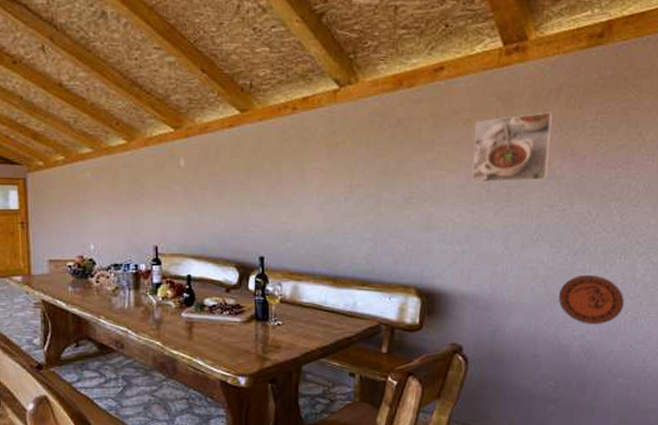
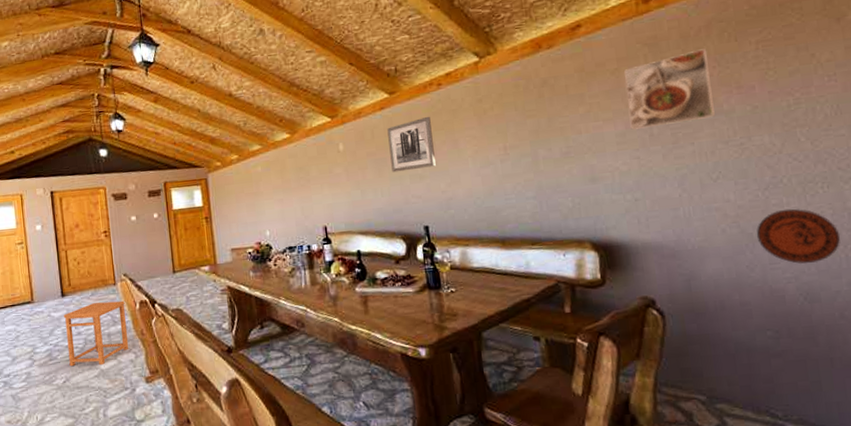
wall art: none [234,141,280,197] -> present [387,116,436,173]

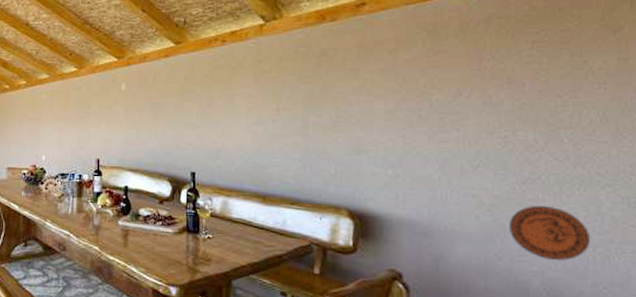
wall art: present [387,116,436,173] -> none [168,69,211,118]
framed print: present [623,49,715,131] -> none [400,41,484,110]

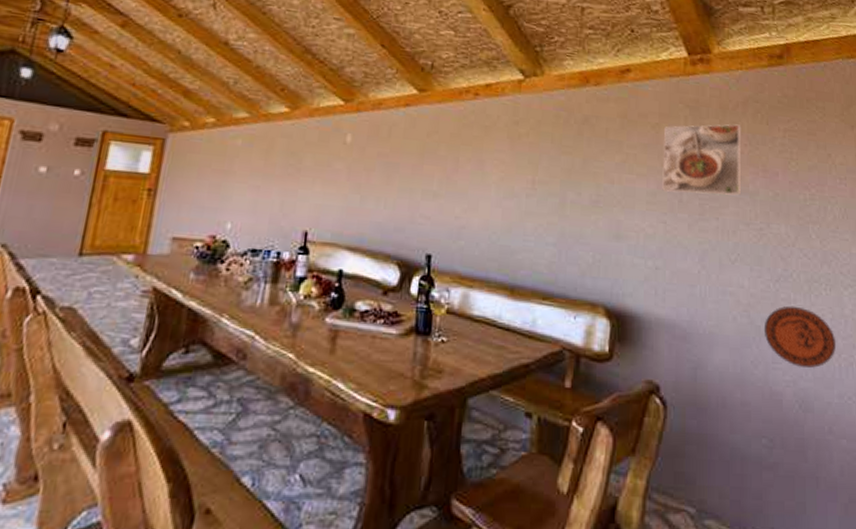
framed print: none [400,41,484,110] -> present [662,123,742,196]

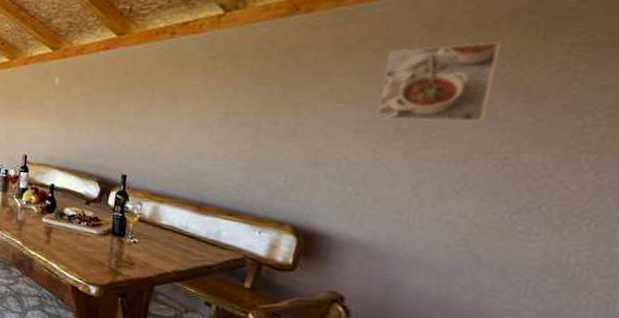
decorative plate: present [763,305,837,368] -> none [484,238,590,302]

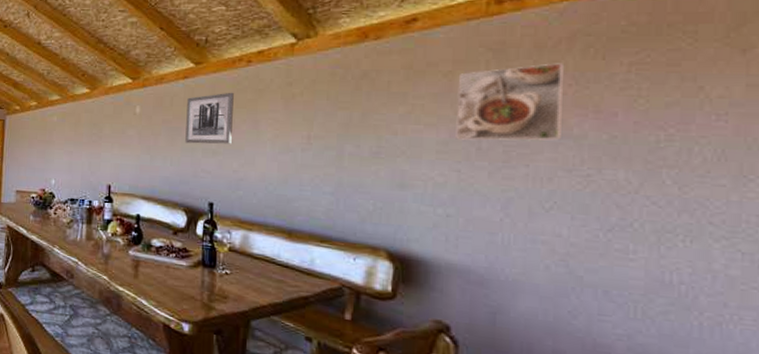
wall art: none [102,65,155,118] -> present [185,92,234,144]

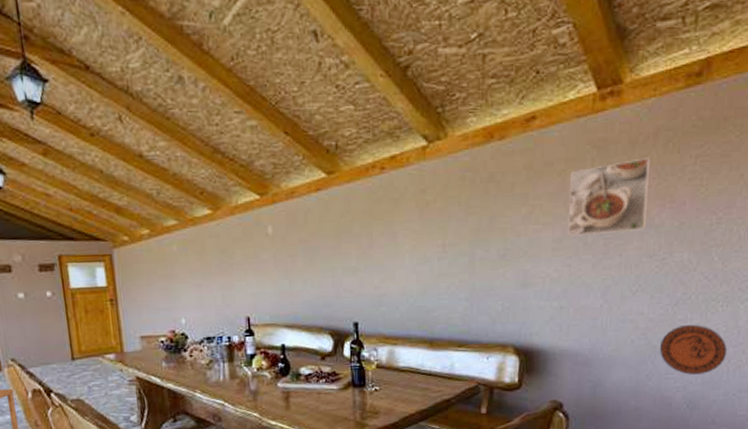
wall art: present [185,92,234,144] -> none [322,203,371,263]
decorative plate: none [587,257,697,324] -> present [659,324,727,375]

